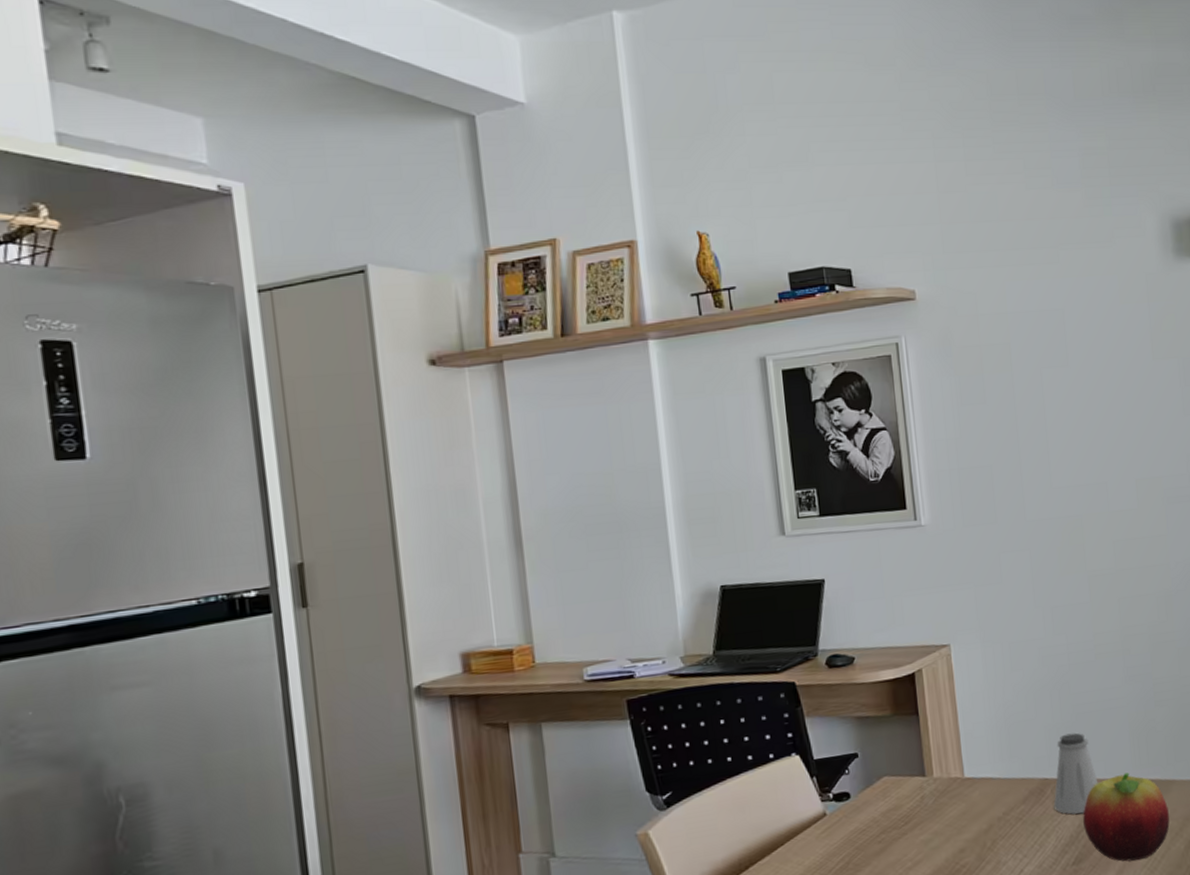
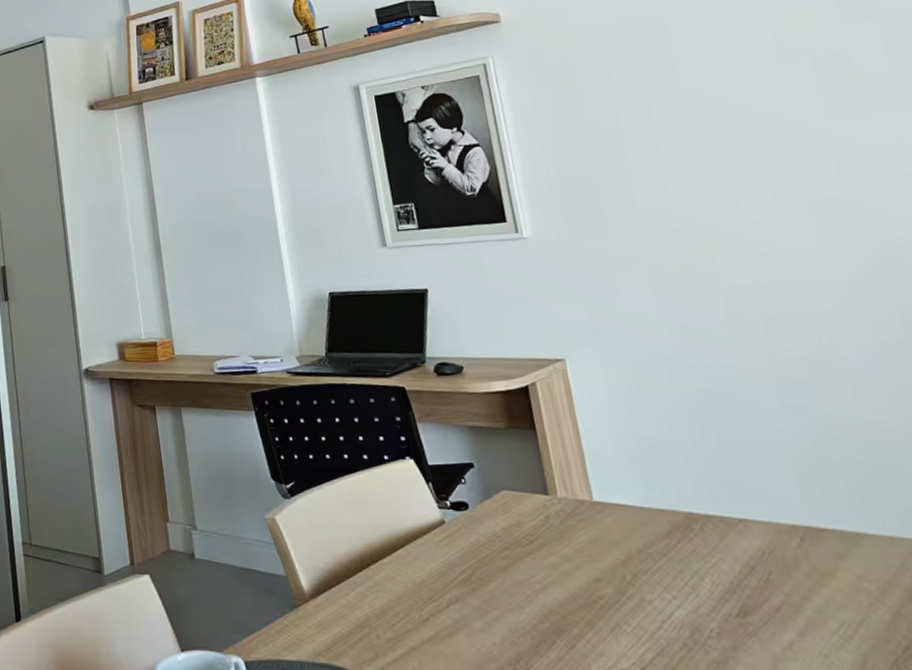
saltshaker: present [1053,732,1099,815] -> none [701,465,761,559]
fruit: present [1083,772,1170,862] -> none [744,518,865,625]

